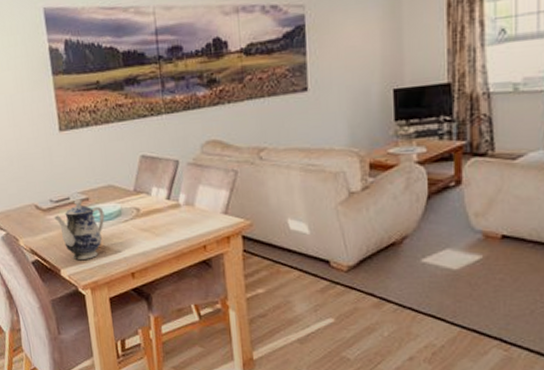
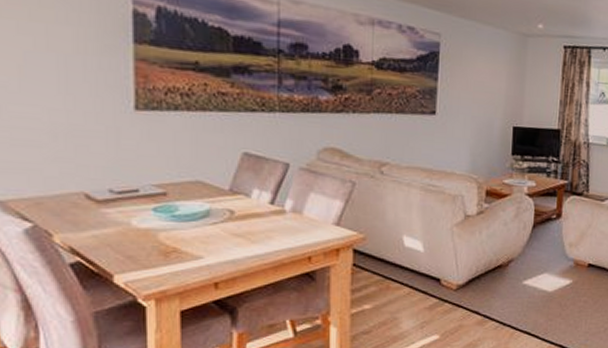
teapot: present [54,198,105,260] -> none [112,191,186,264]

